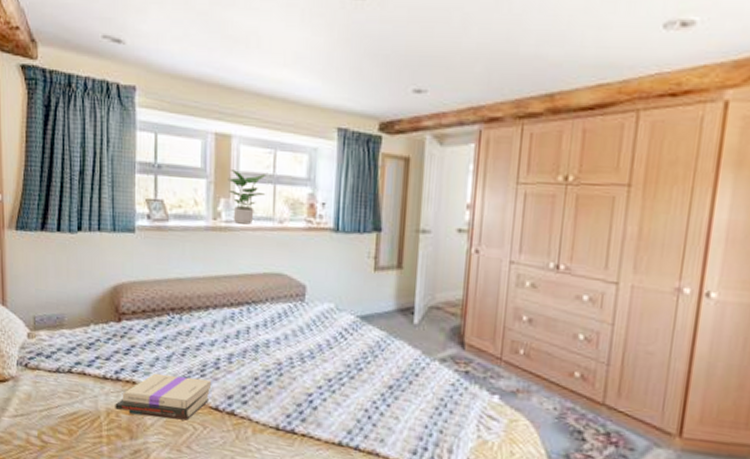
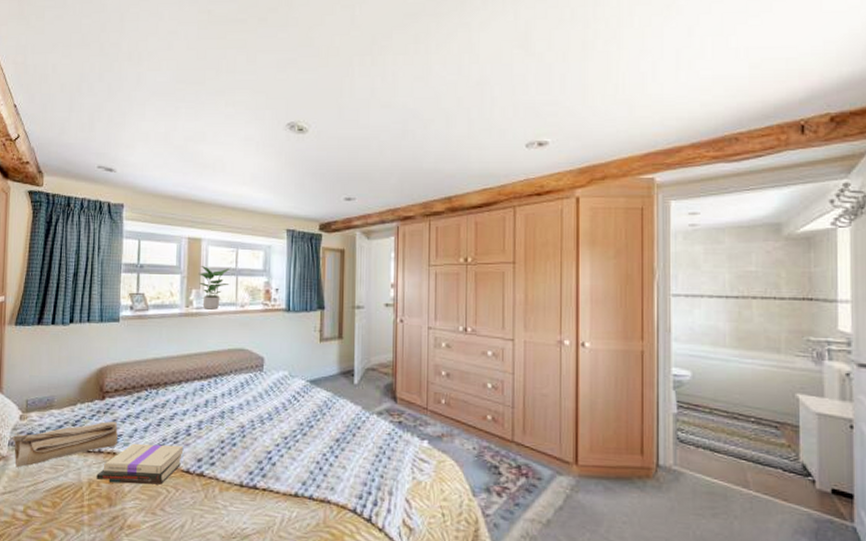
towel: none [20,346,137,390] -> present [12,421,118,468]

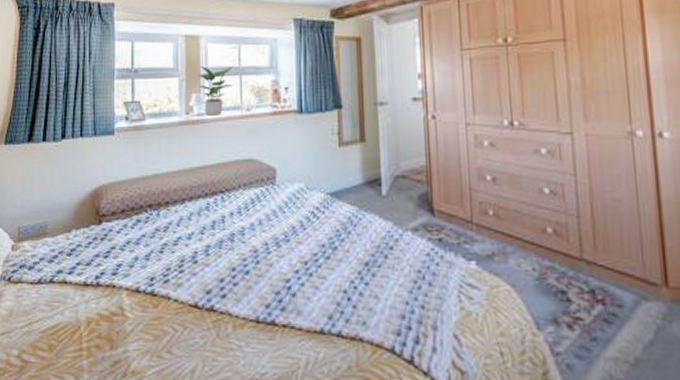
towel: present [12,421,118,468] -> none [4,248,117,306]
books: present [96,443,184,485] -> none [95,274,190,322]

